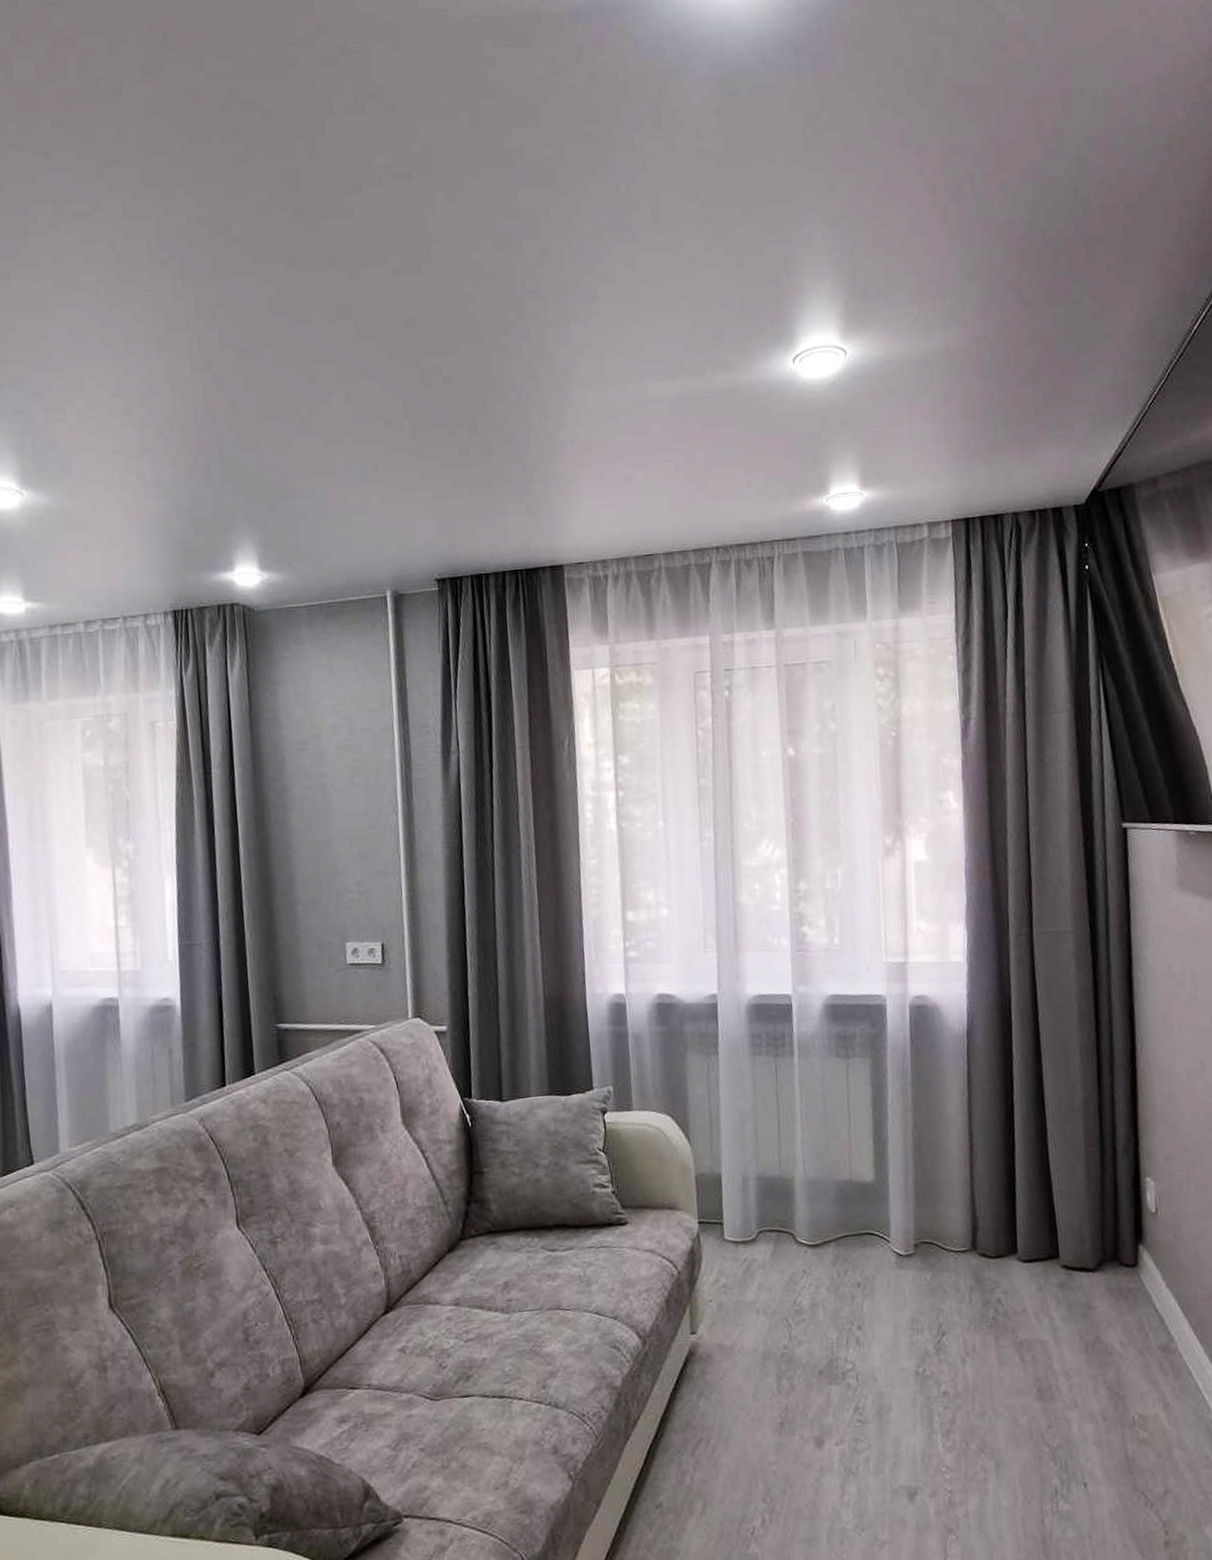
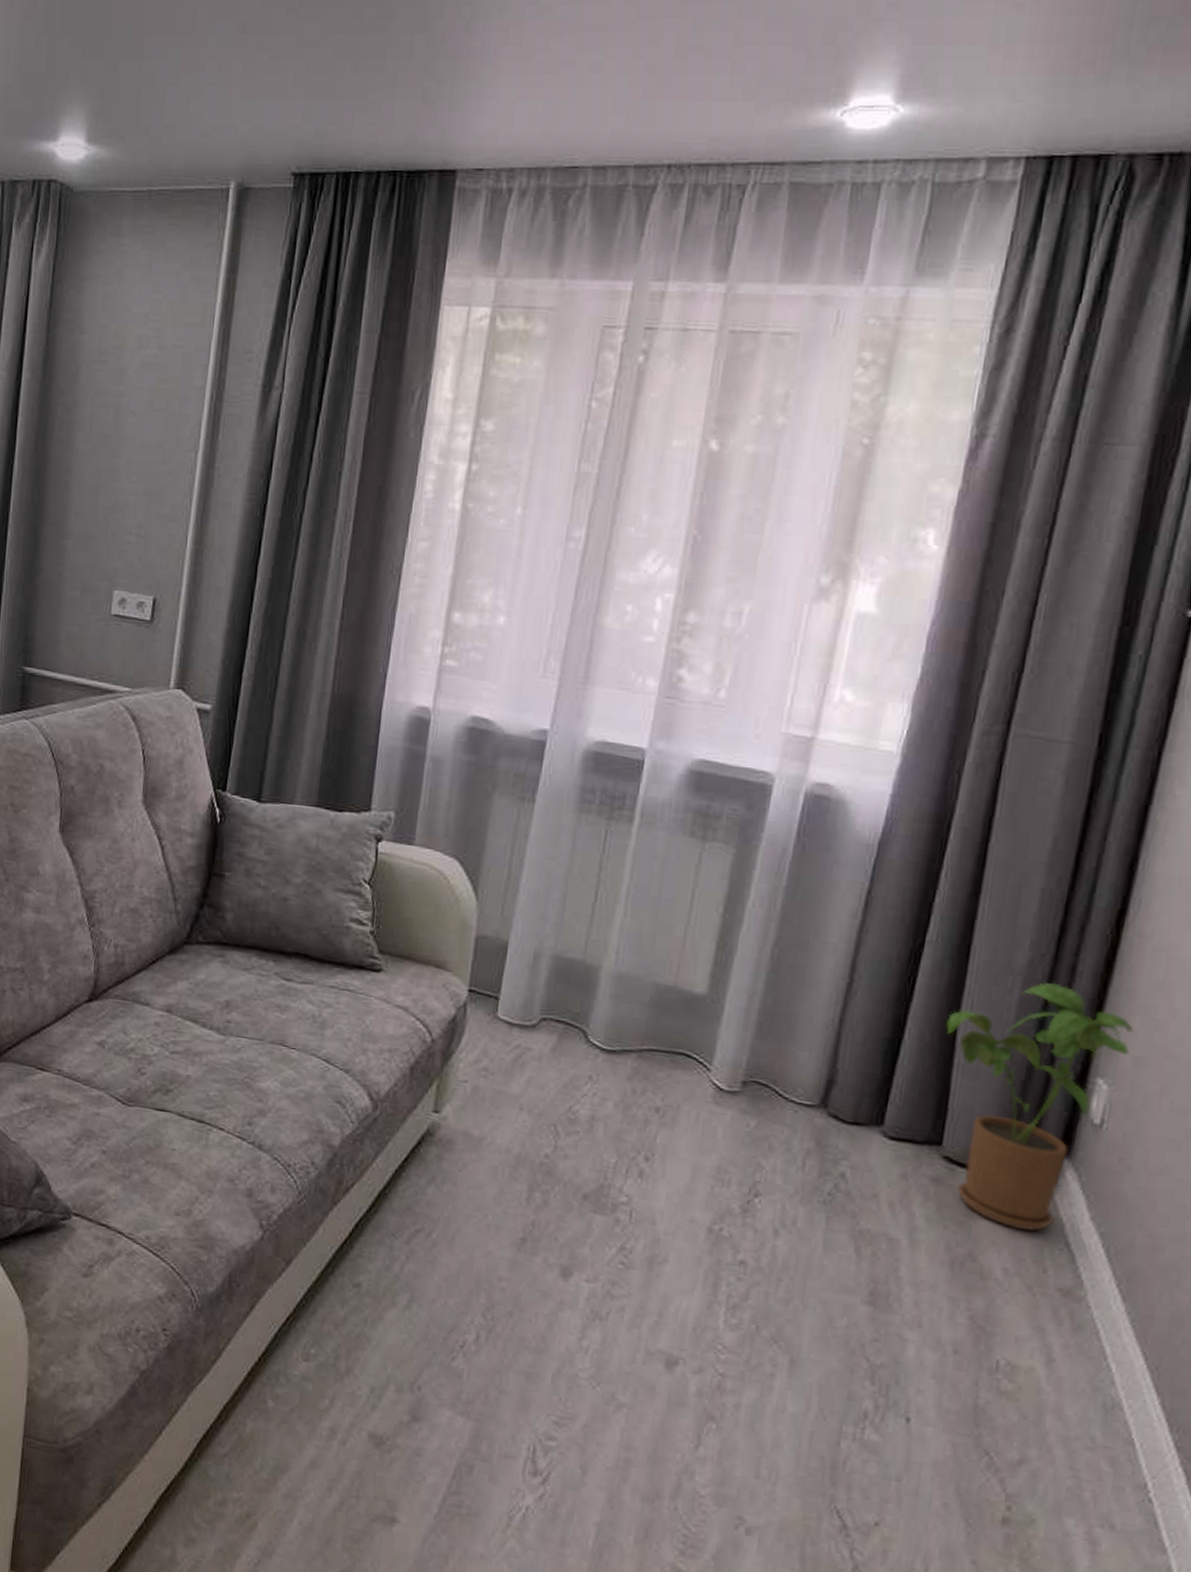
house plant: none [1041,1112,1161,1310] -> present [946,982,1133,1232]

